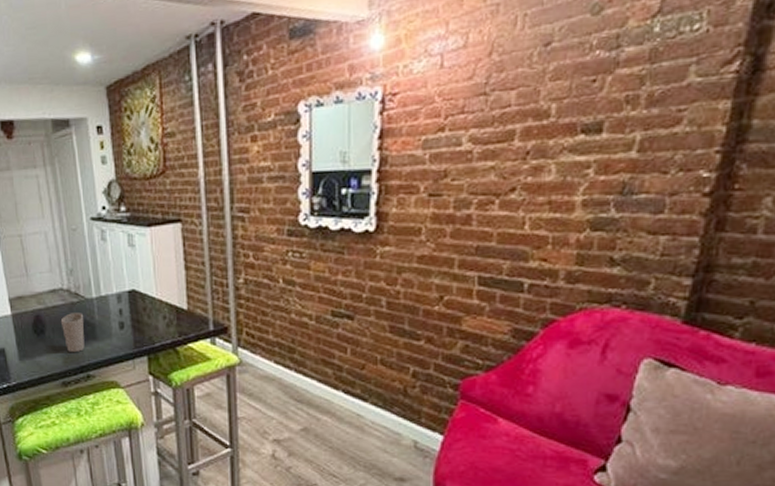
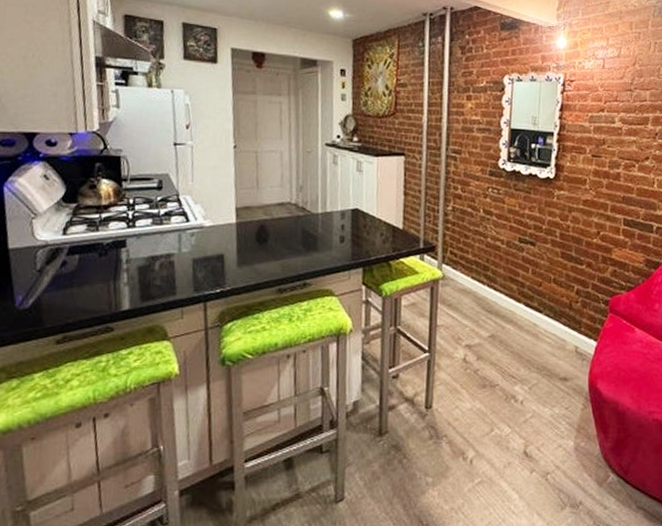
cup: present [60,313,85,352] -> none [284,225,307,261]

